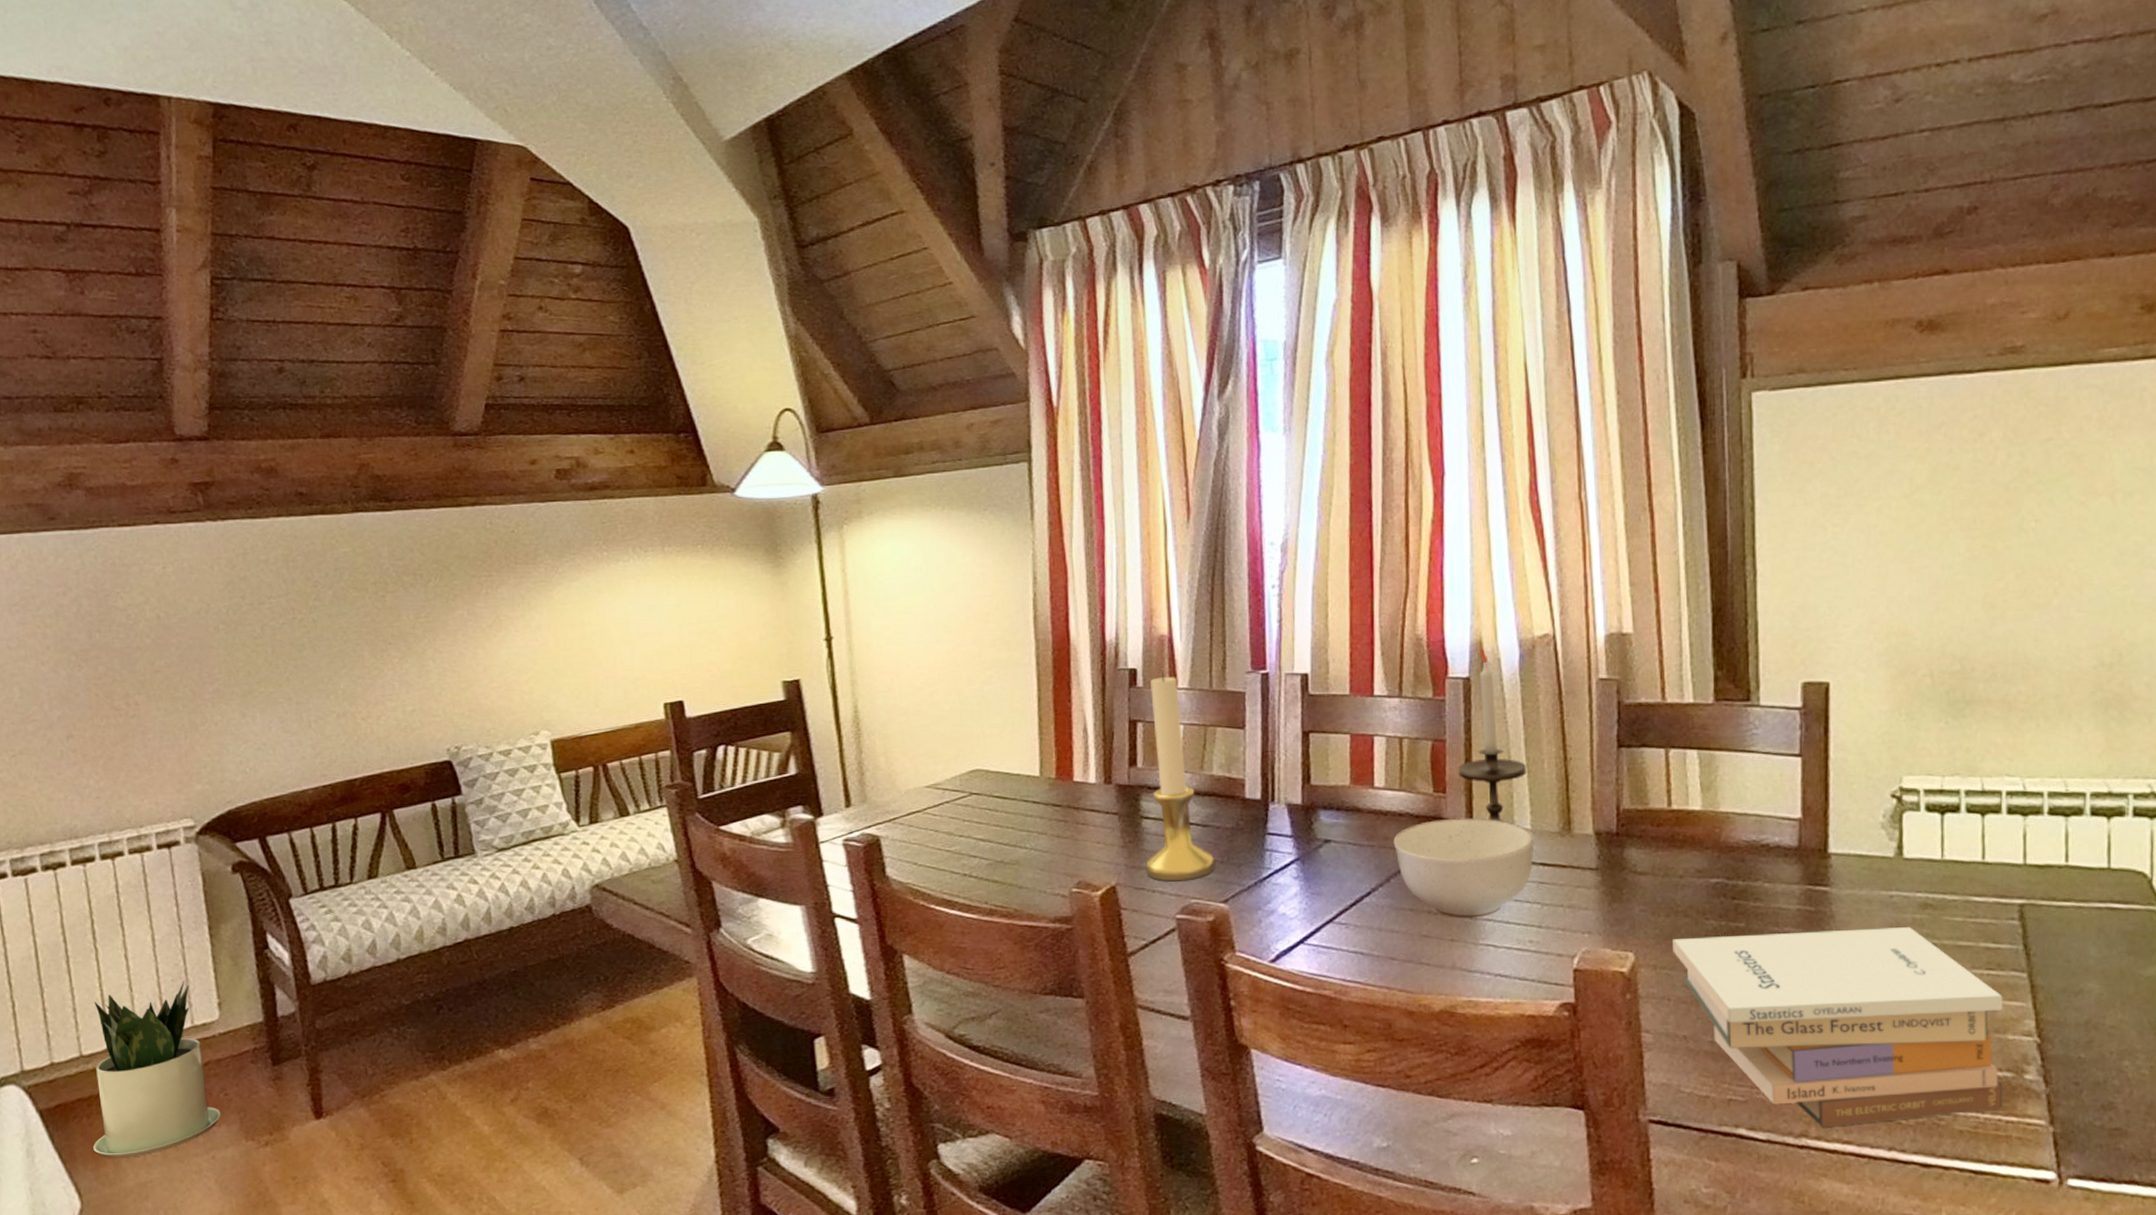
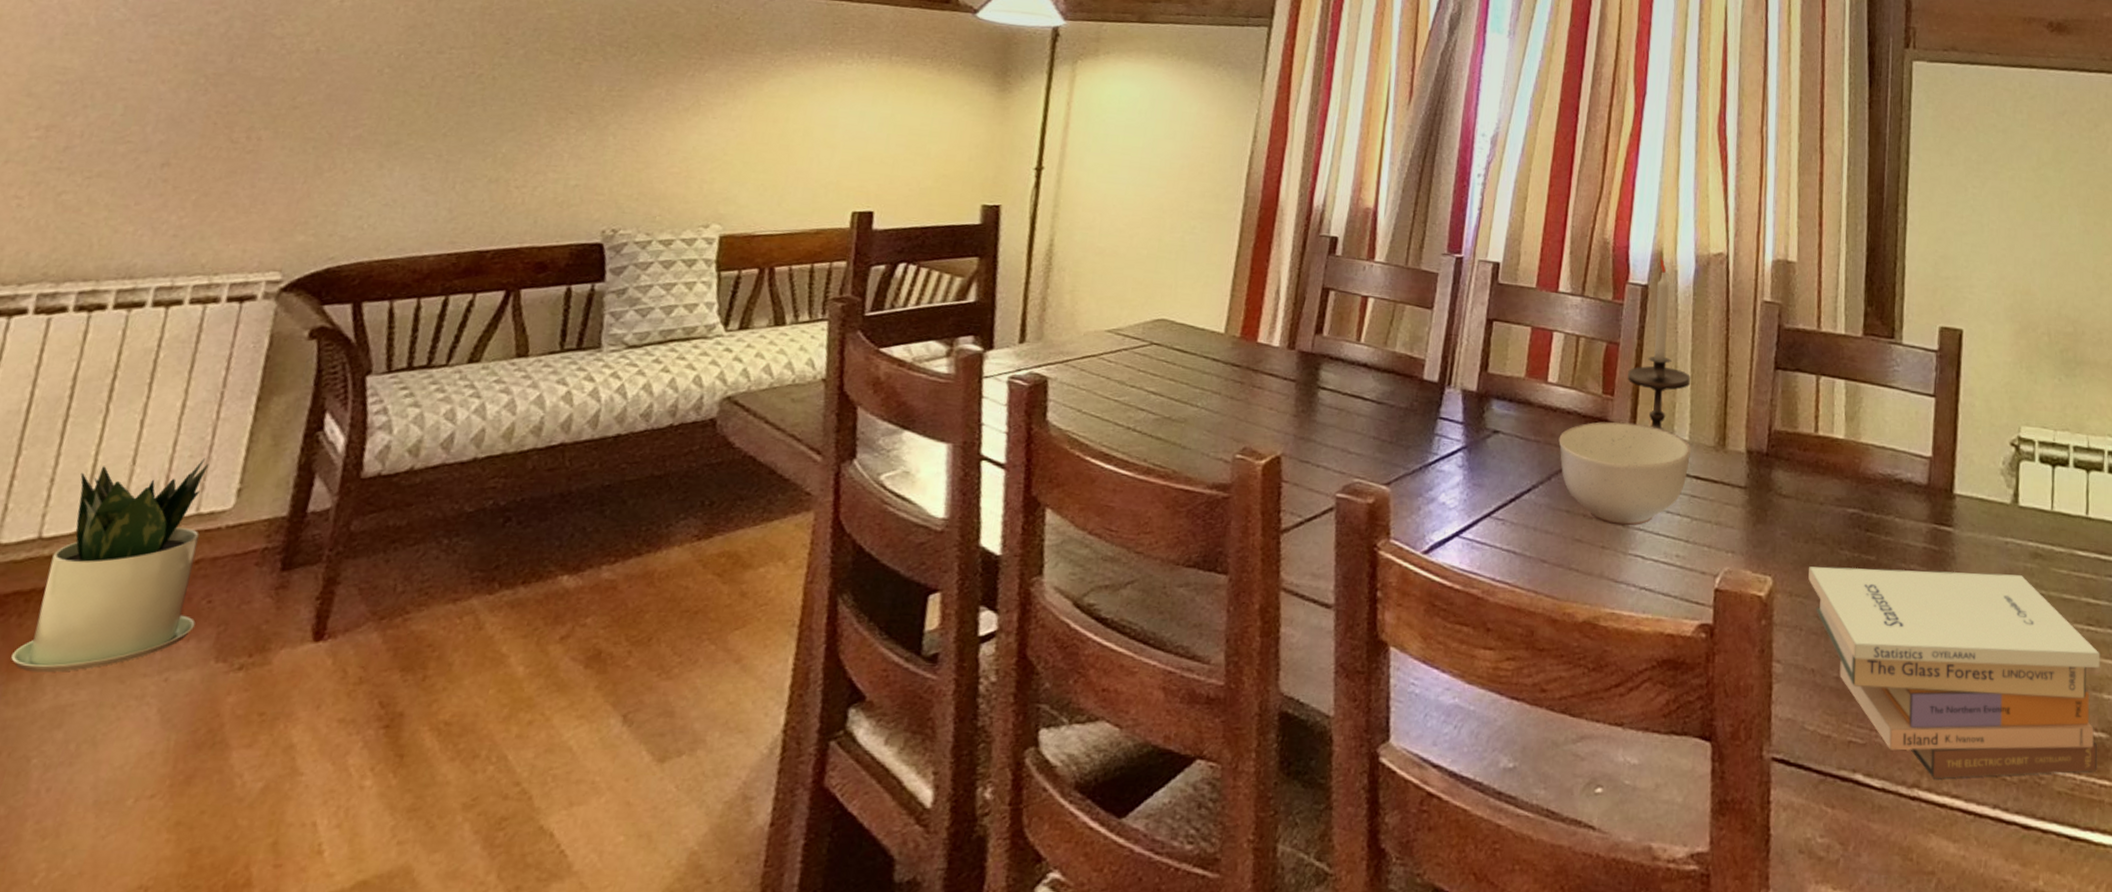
candle holder: present [1146,671,1216,882] -> none [1314,243,1385,459]

